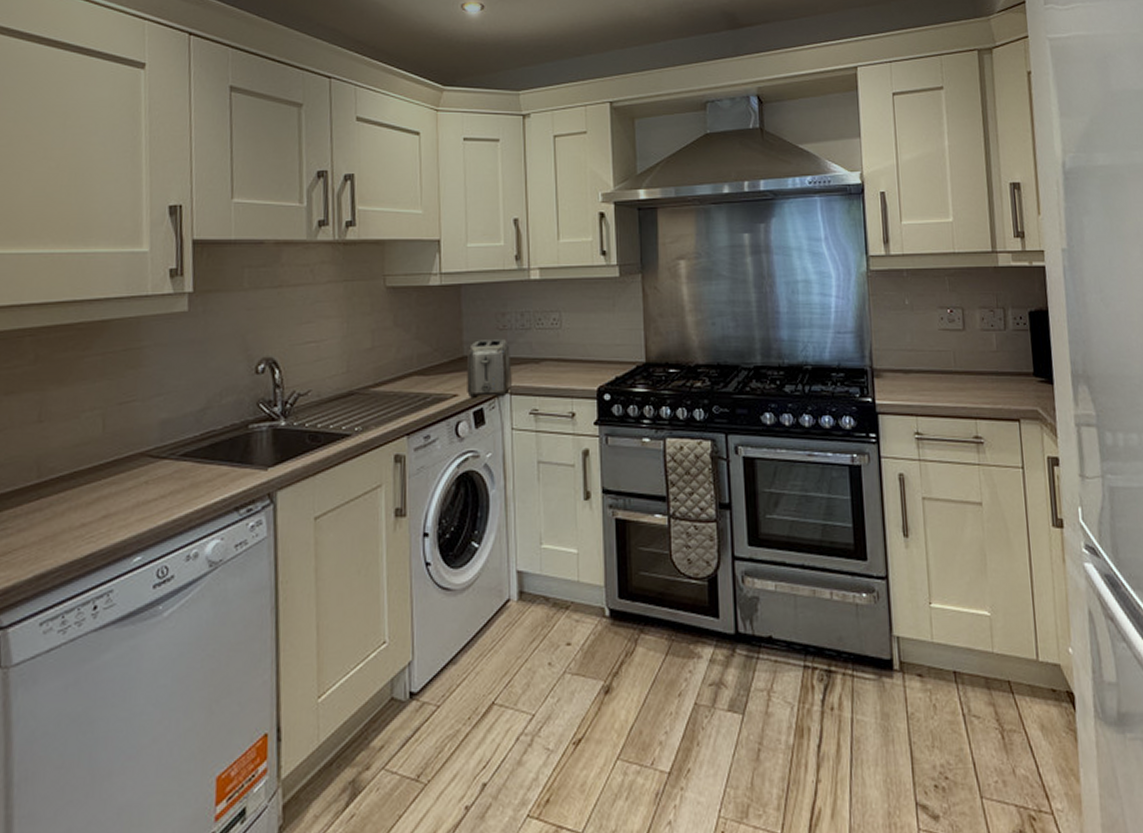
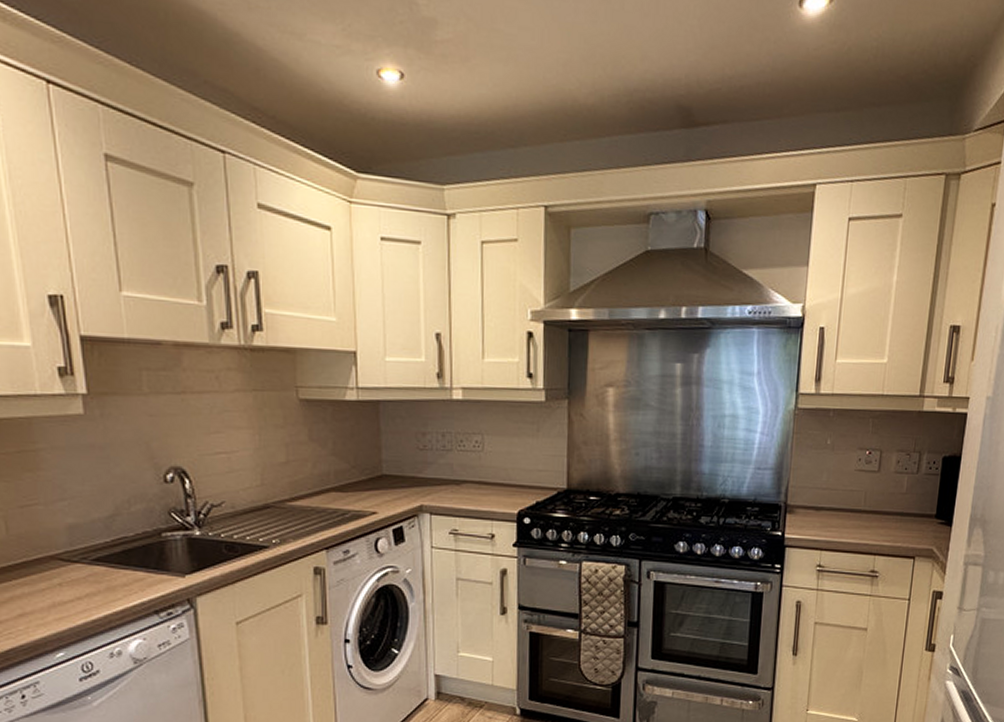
toaster: present [467,338,513,400] -> none [386,458,433,518]

